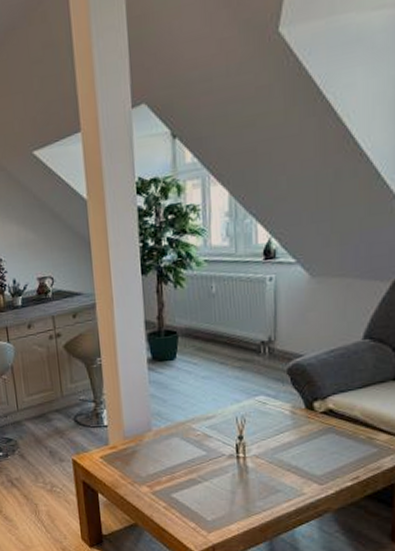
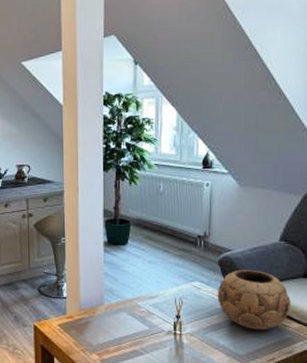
decorative bowl: none [286,376,378,447] -> present [217,269,291,331]

